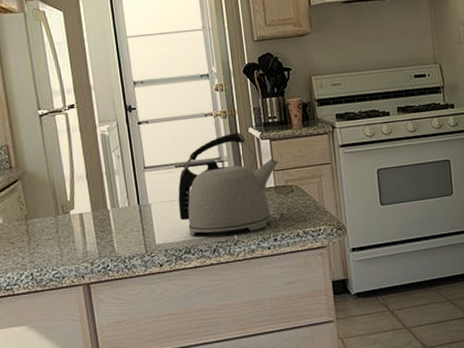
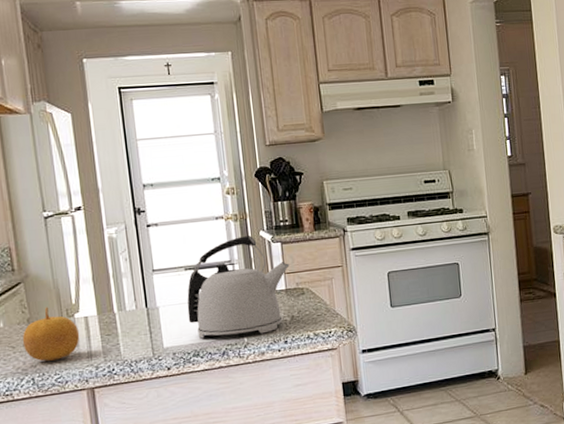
fruit: none [21,203,75,257] -> present [22,307,80,361]

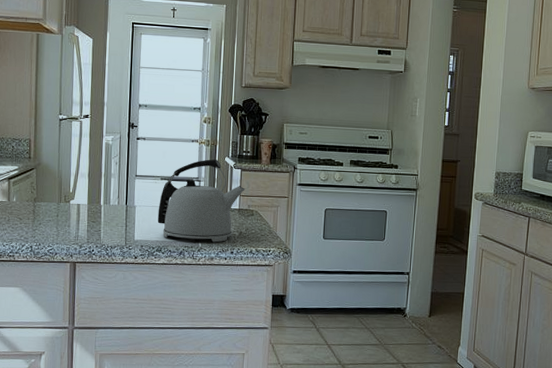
fruit: present [22,307,80,361] -> none [28,191,72,235]

